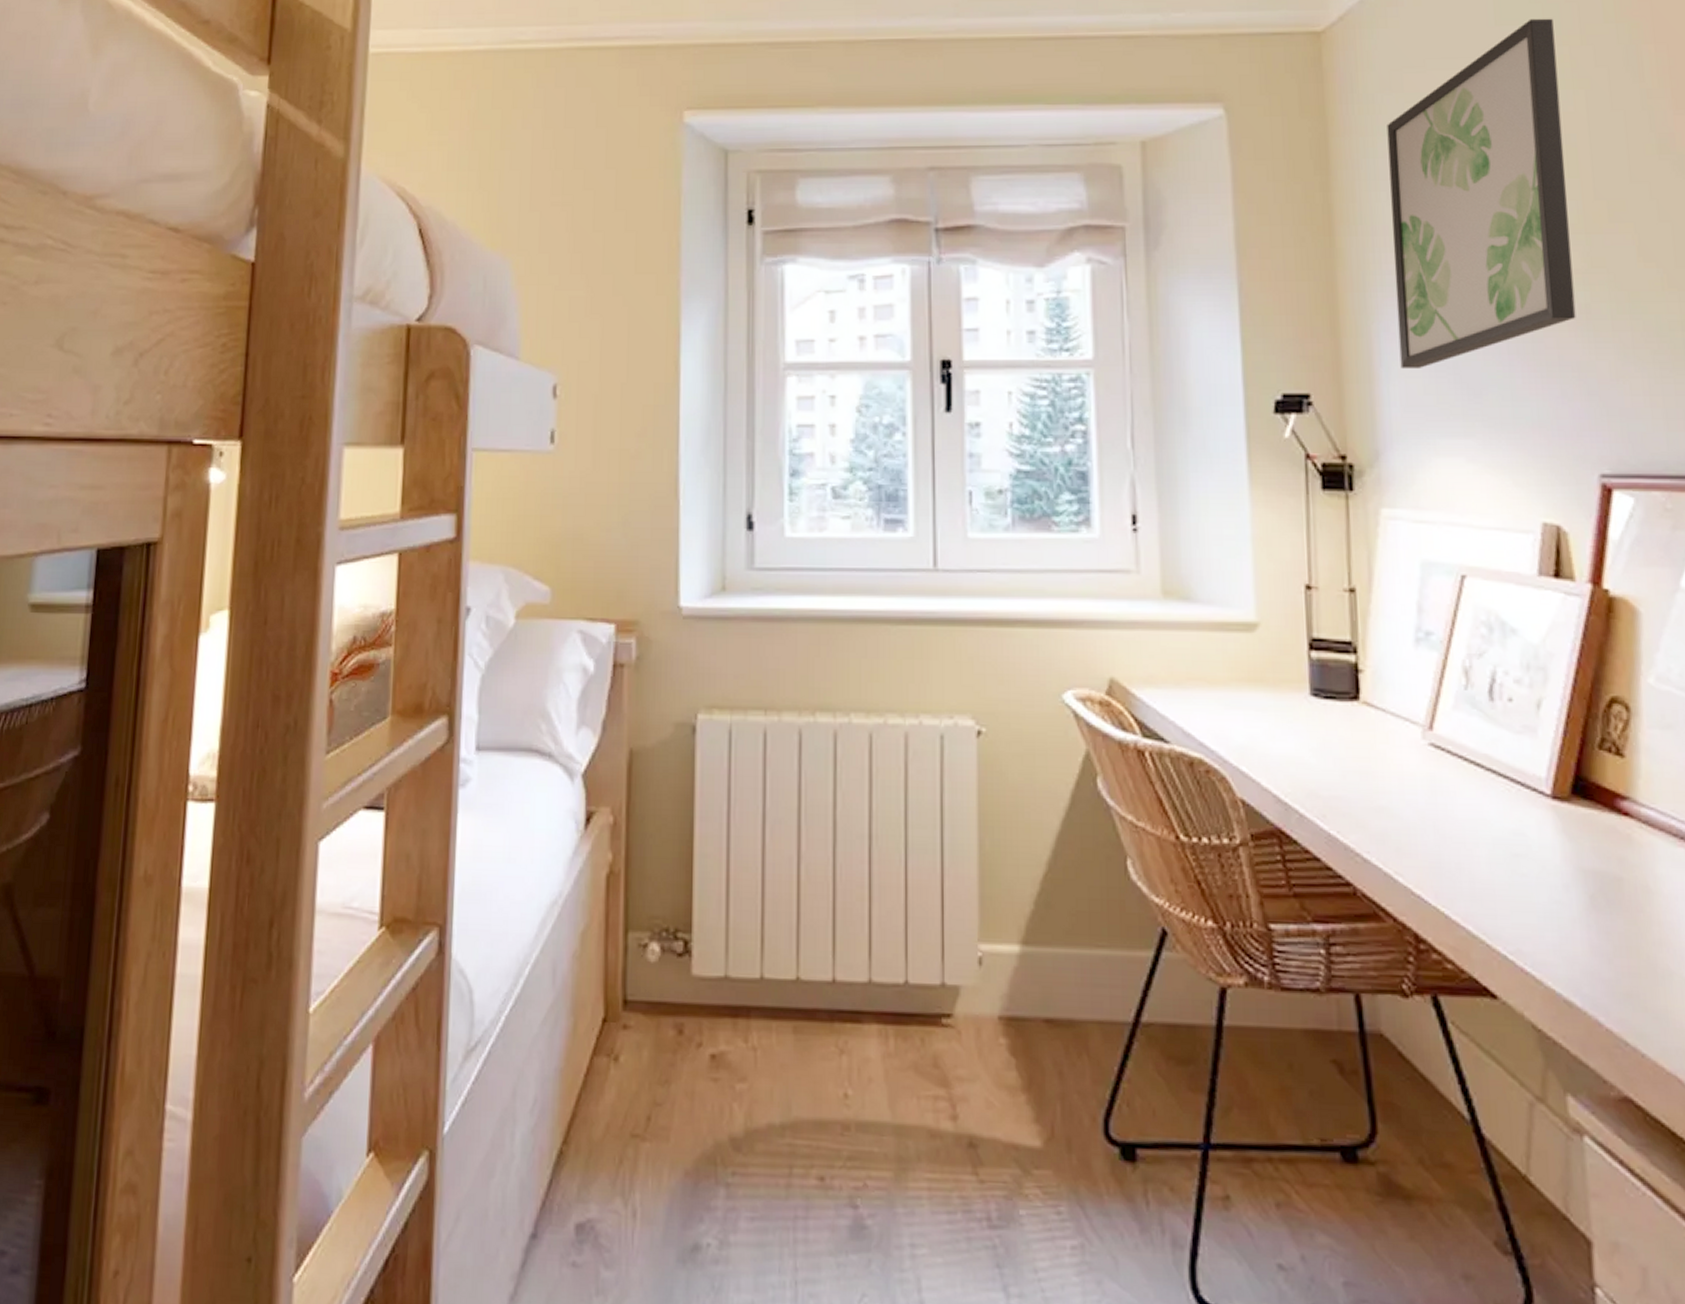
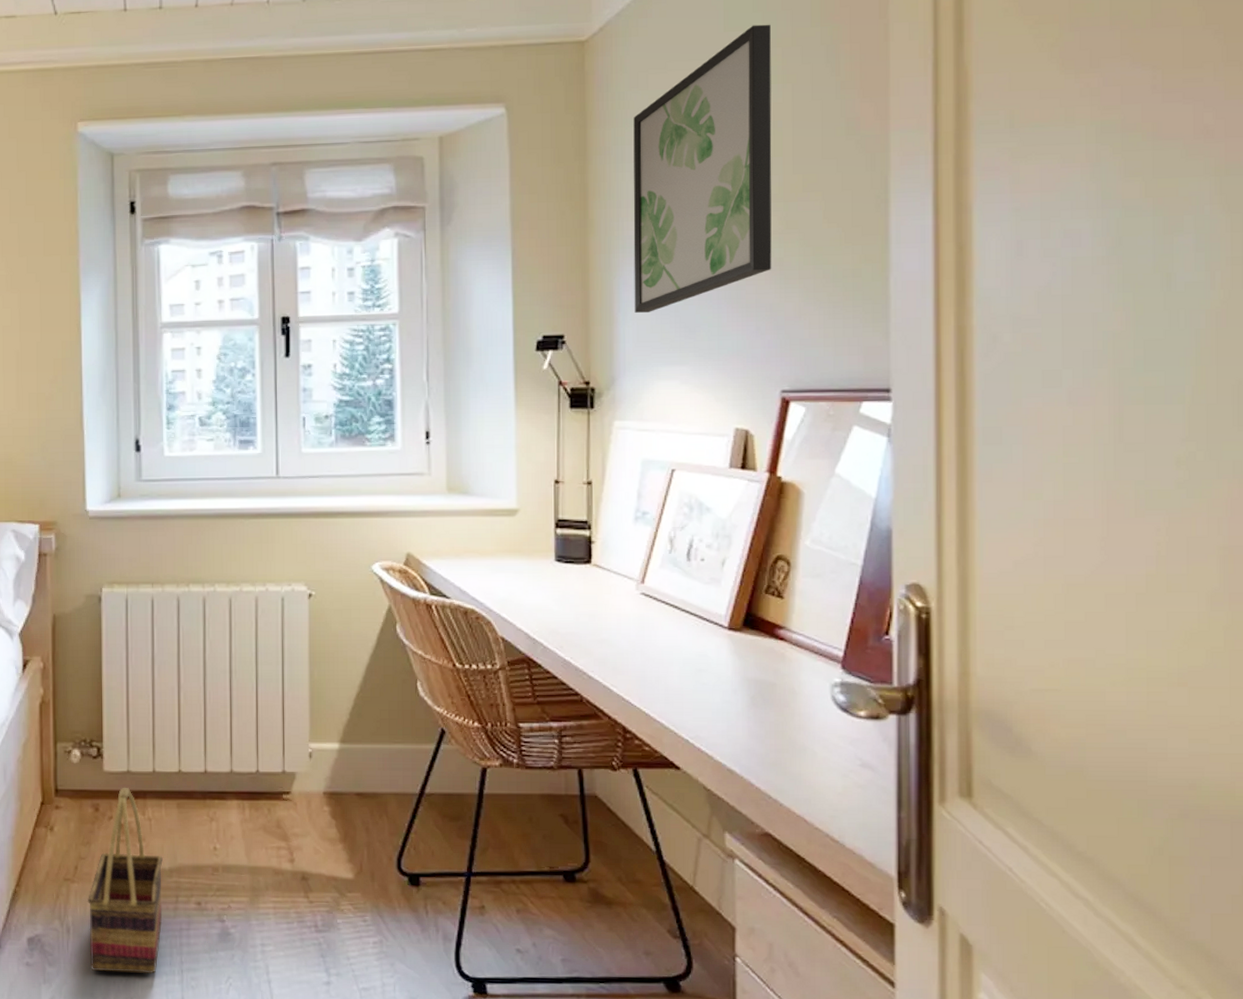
basket: none [662,999,772,1286] -> present [87,787,163,974]

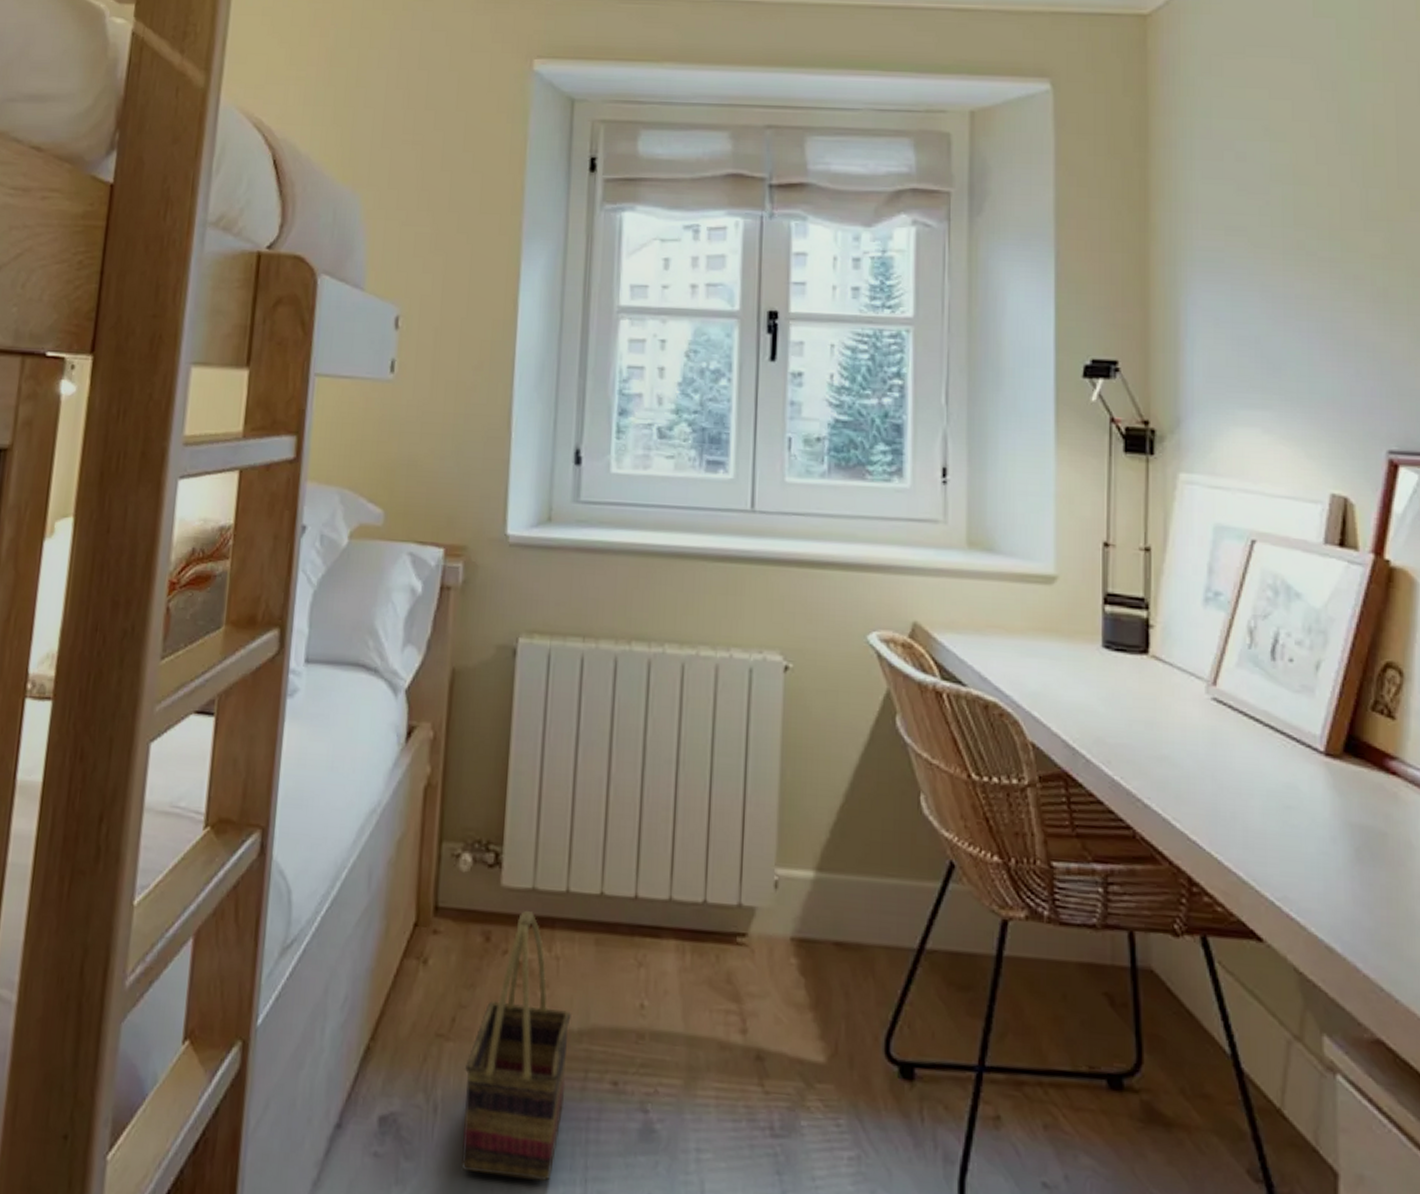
wall art: present [633,24,772,313] -> none [1204,12,1374,341]

